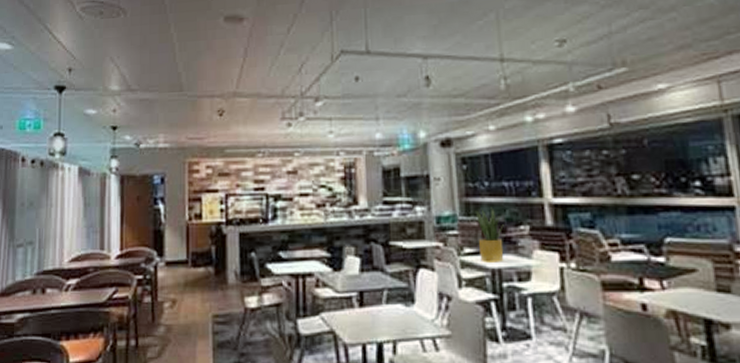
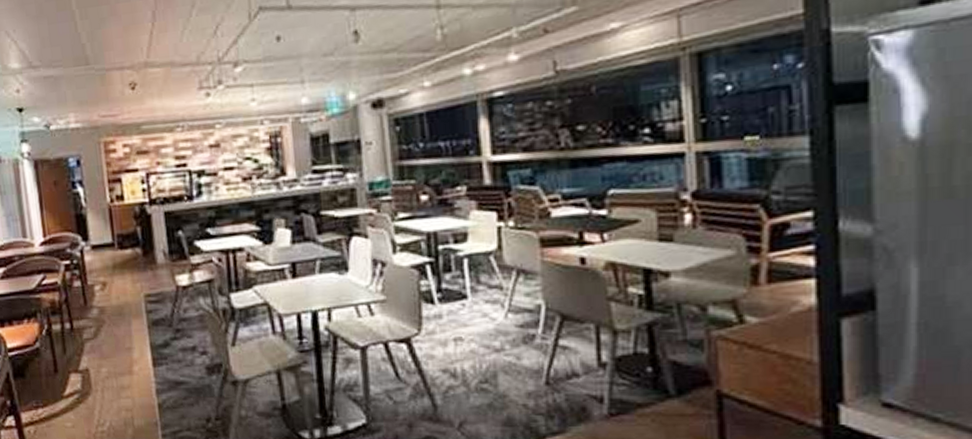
planter: present [475,207,504,262] -> none [409,169,440,226]

